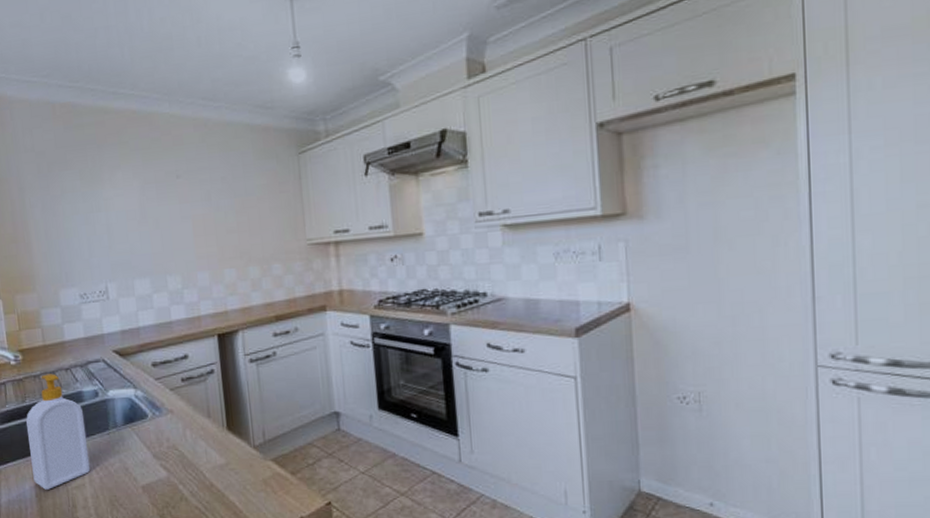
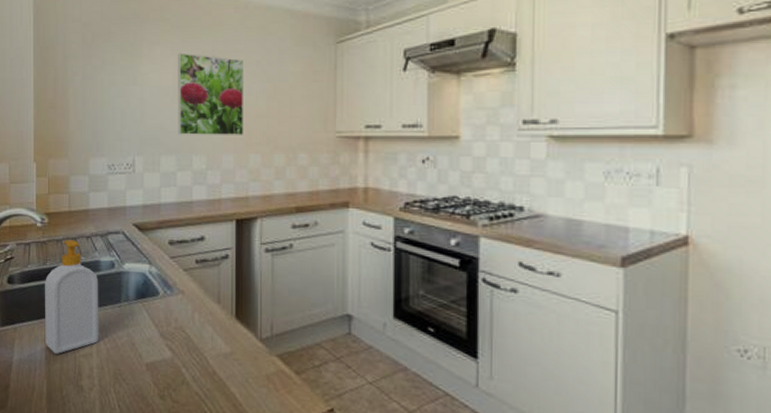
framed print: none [141,175,217,257] -> present [178,52,244,136]

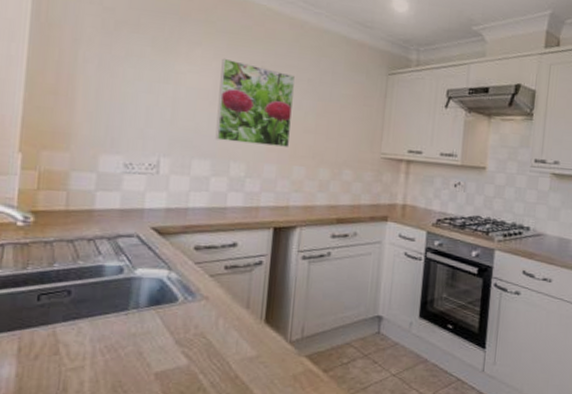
soap bottle: present [44,239,99,354] -> none [17,241,101,369]

